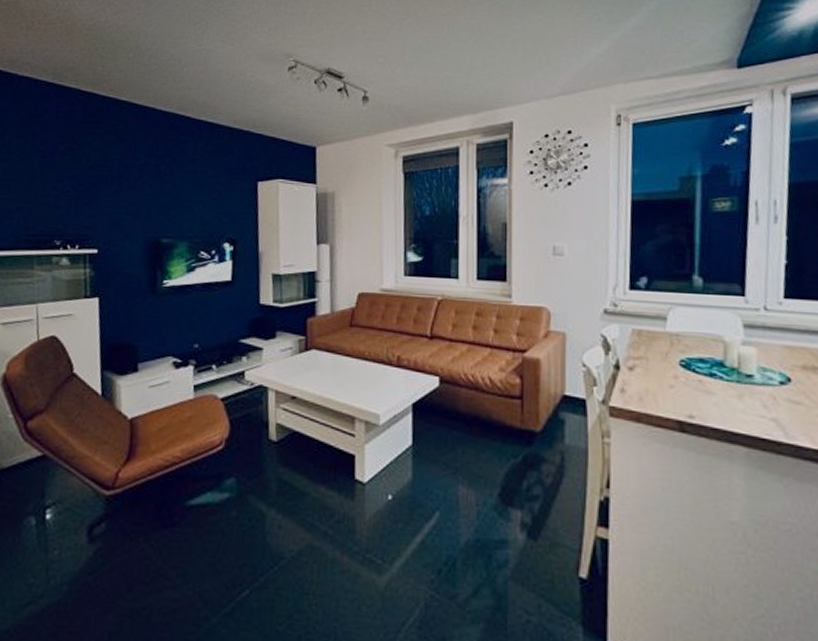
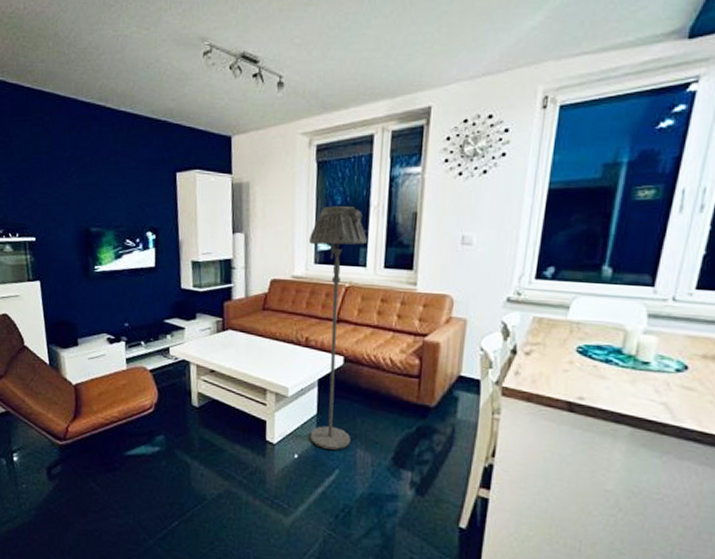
floor lamp: none [398,216,458,488] -> present [309,206,367,450]

